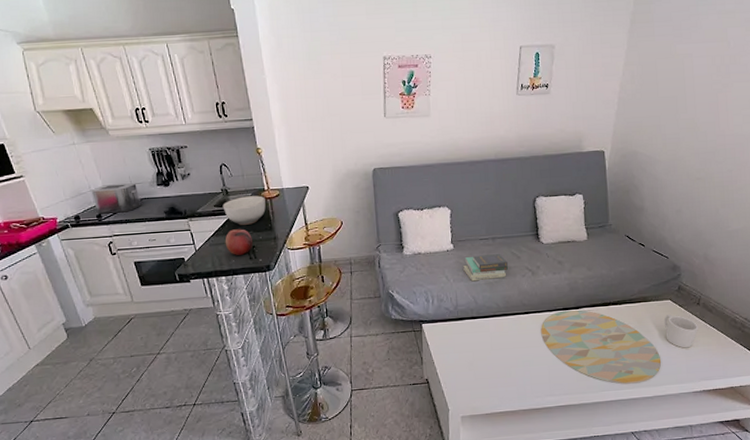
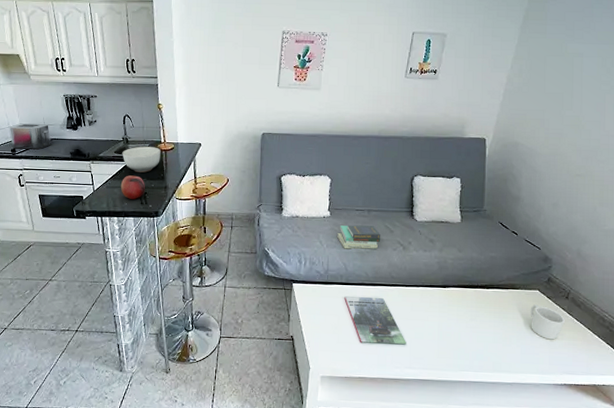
magazine: none [477,327,545,377] -> present [344,296,406,345]
decorative tray: present [541,309,661,384] -> none [406,287,523,368]

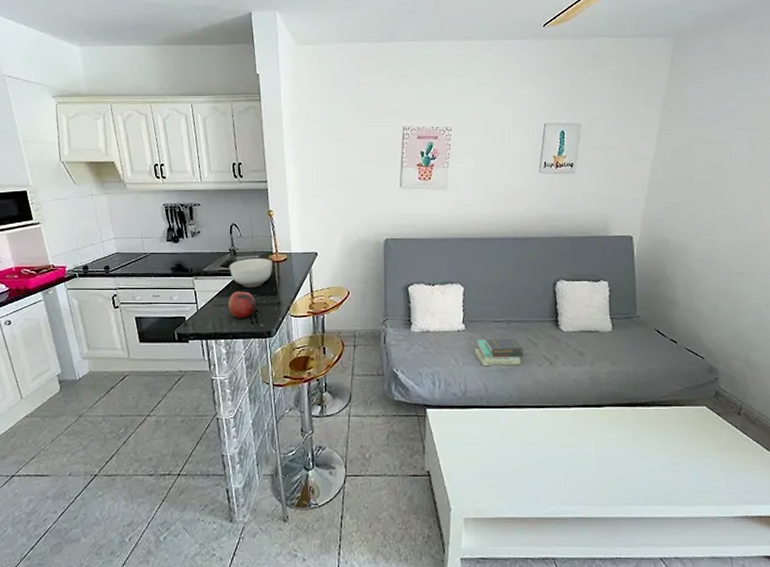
toaster: present [9,123,51,150] -> none [102,237,150,266]
magazine: present [344,296,406,345] -> none [486,421,560,477]
mug: present [530,304,565,340] -> none [698,423,739,464]

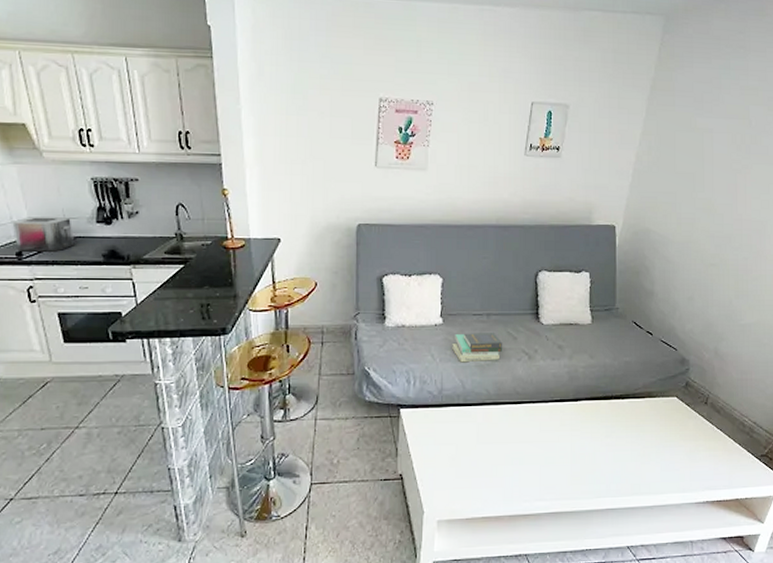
toaster: none [102,237,150,266] -> present [12,217,75,252]
fruit: present [227,291,255,318] -> none [173,282,207,313]
bowl: present [229,258,272,287] -> none [175,244,227,278]

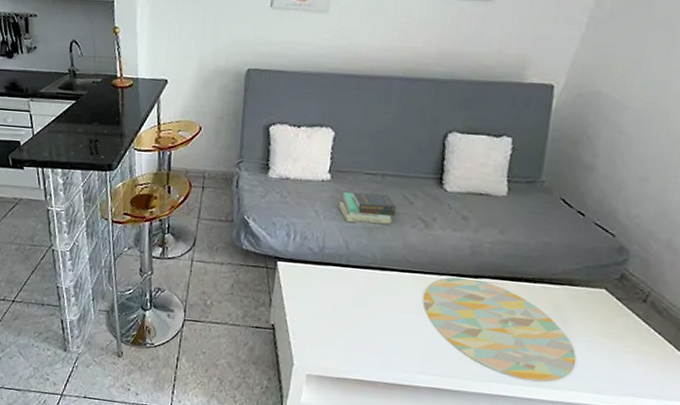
decorative tray: none [534,402,663,491] -> present [422,277,576,382]

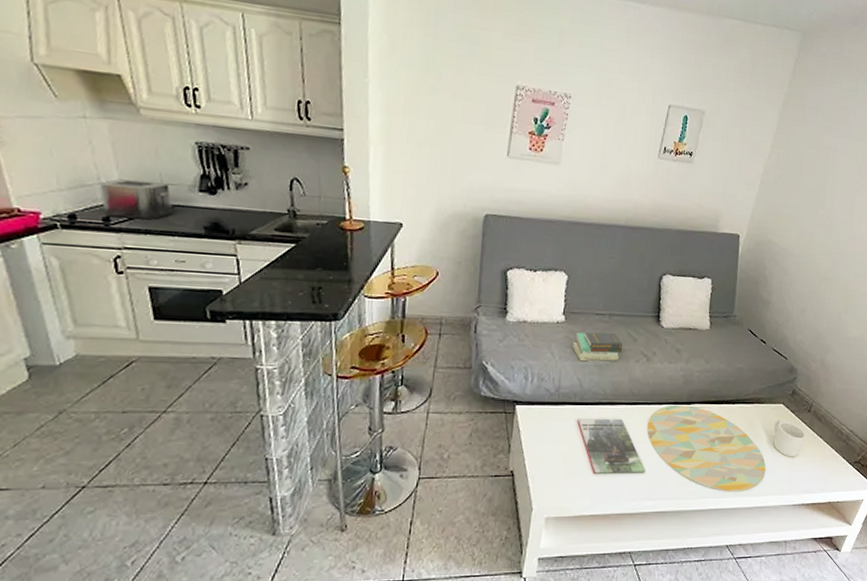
magazine: none [342,281,420,346] -> present [577,418,645,475]
mug: none [588,307,638,353] -> present [773,420,806,457]

